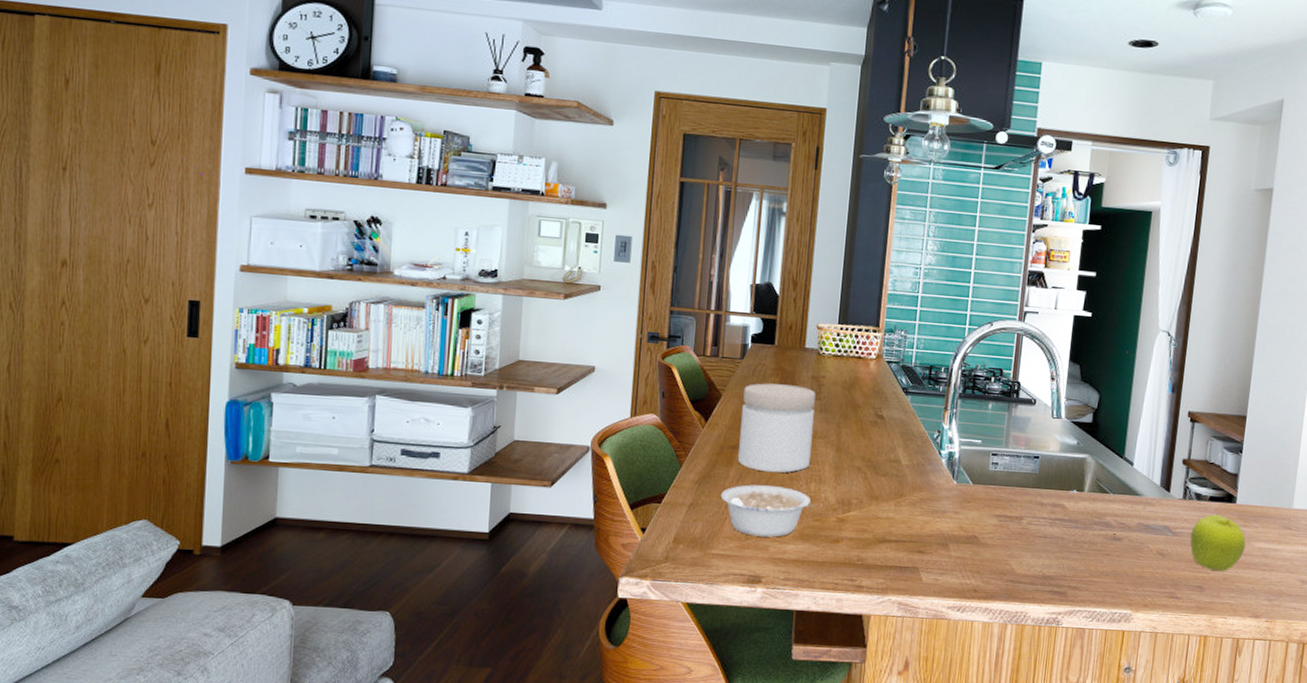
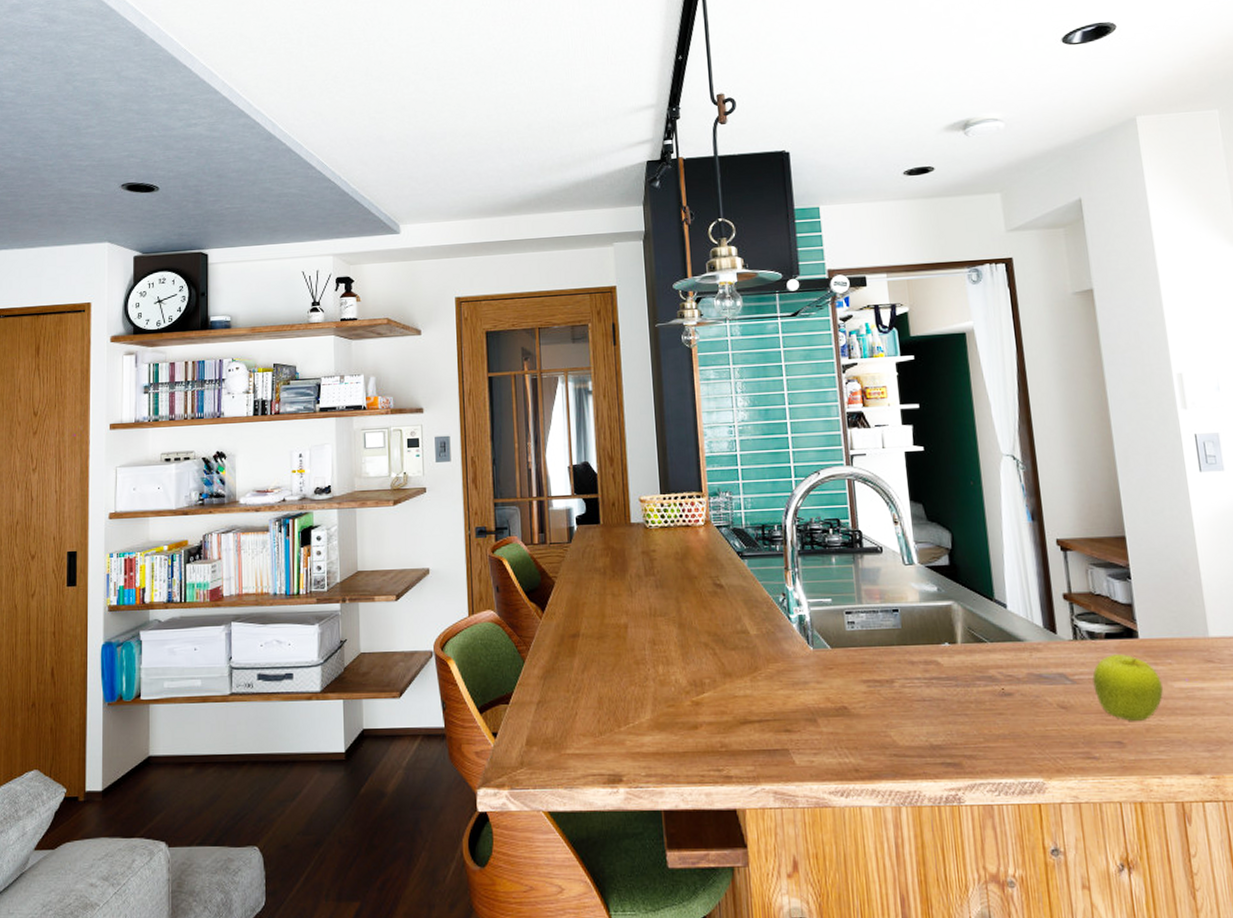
legume: present [720,484,814,537] -> none [567,673,665,730]
jar: present [738,383,816,473] -> none [576,563,654,659]

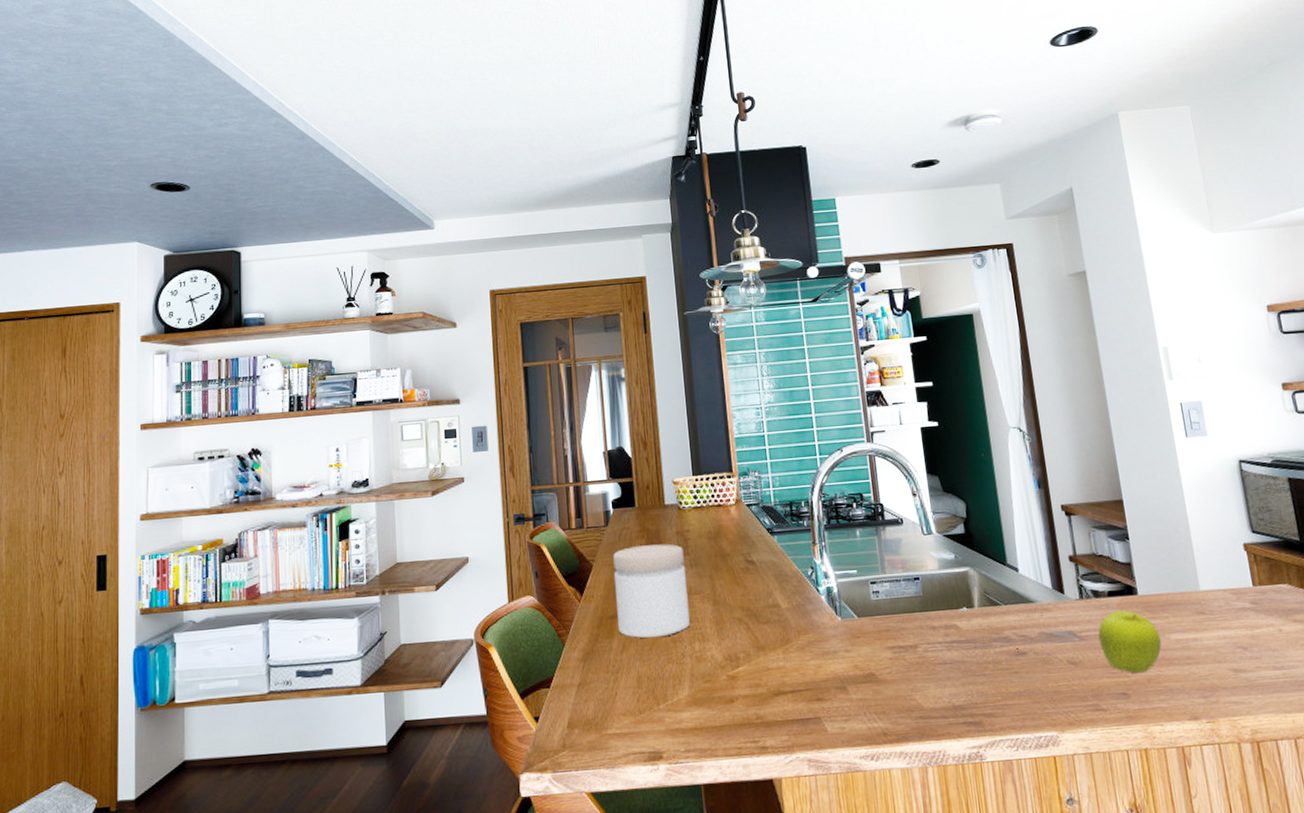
jar: none [576,563,654,659] -> present [613,544,690,639]

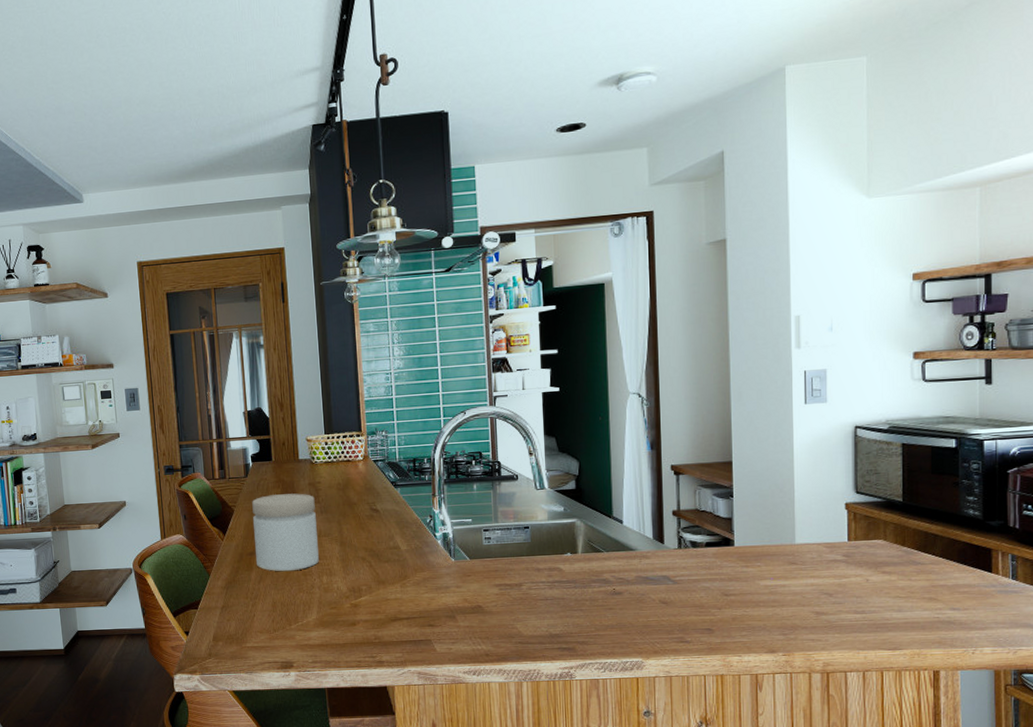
fruit: present [1098,610,1162,673] -> none [691,559,750,612]

